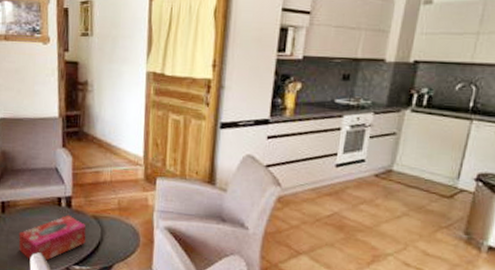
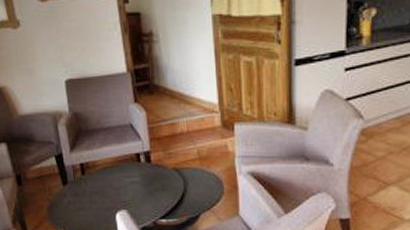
tissue box: present [18,215,87,262] -> none [101,170,170,220]

